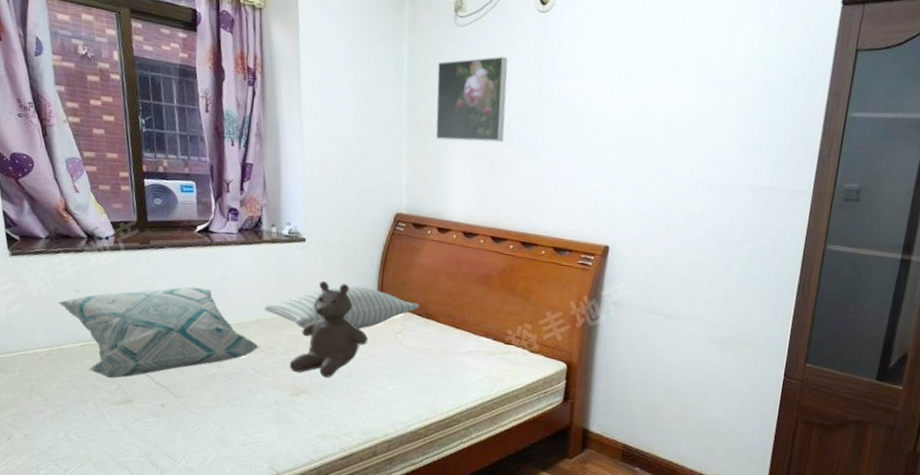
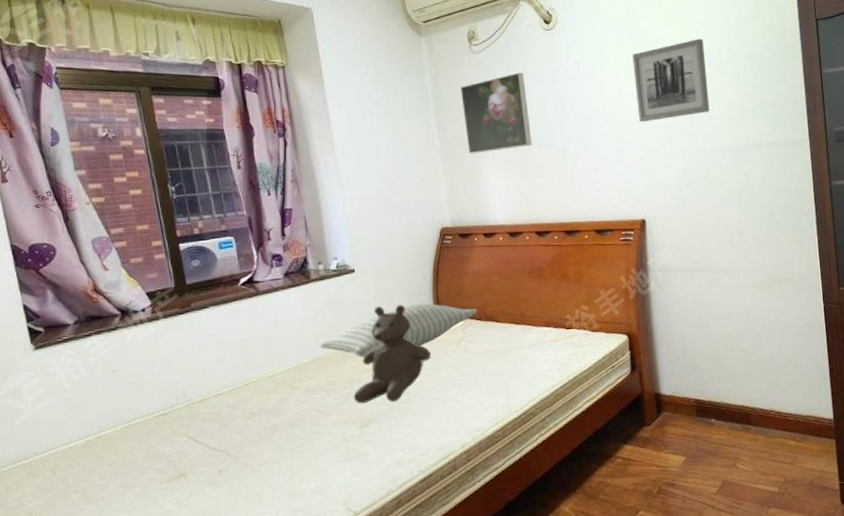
decorative pillow: present [57,287,260,379] -> none [92,339,320,456]
wall art: none [624,50,716,140] -> present [632,38,710,122]

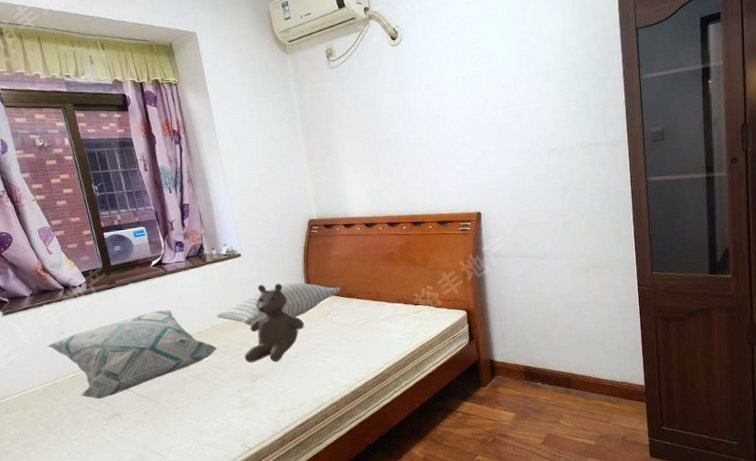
decorative pillow: none [92,339,320,456] -> present [47,309,218,400]
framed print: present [459,72,532,154] -> none [320,84,383,157]
wall art: present [632,38,710,122] -> none [468,49,538,126]

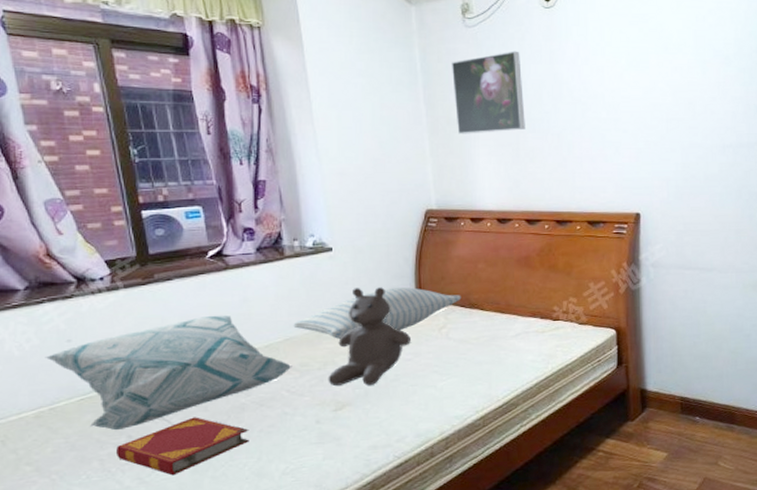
hardback book: none [99,388,191,433] -> present [117,417,249,476]
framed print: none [320,84,383,157] -> present [451,51,525,134]

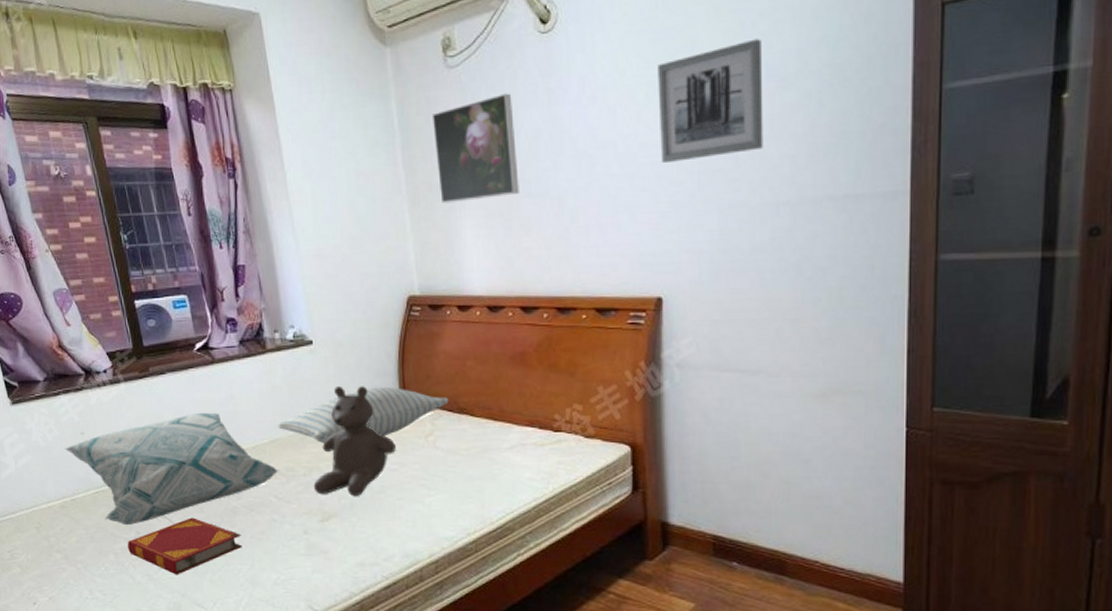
wall art: none [635,28,713,112] -> present [658,38,763,162]

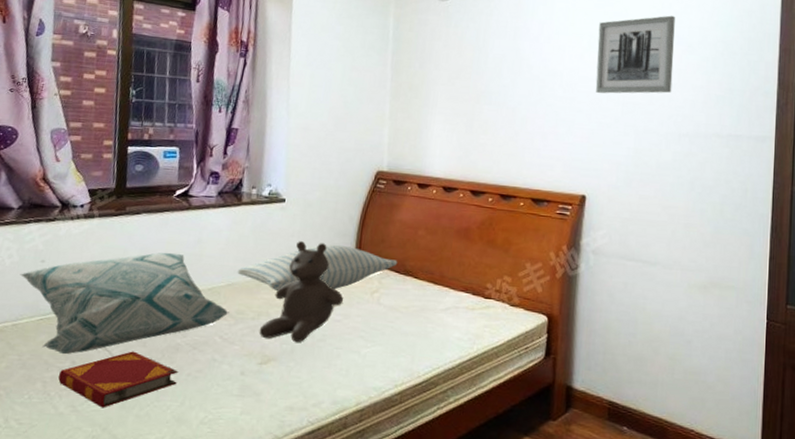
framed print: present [431,93,519,204] -> none [417,25,487,102]

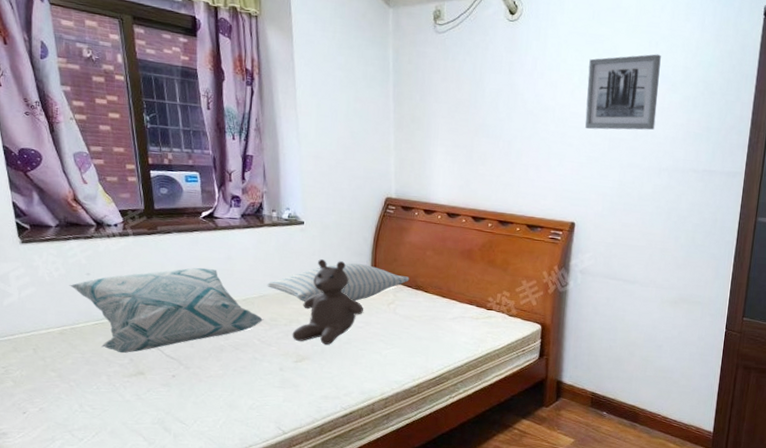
hardback book: present [58,351,178,408] -> none [121,351,225,397]

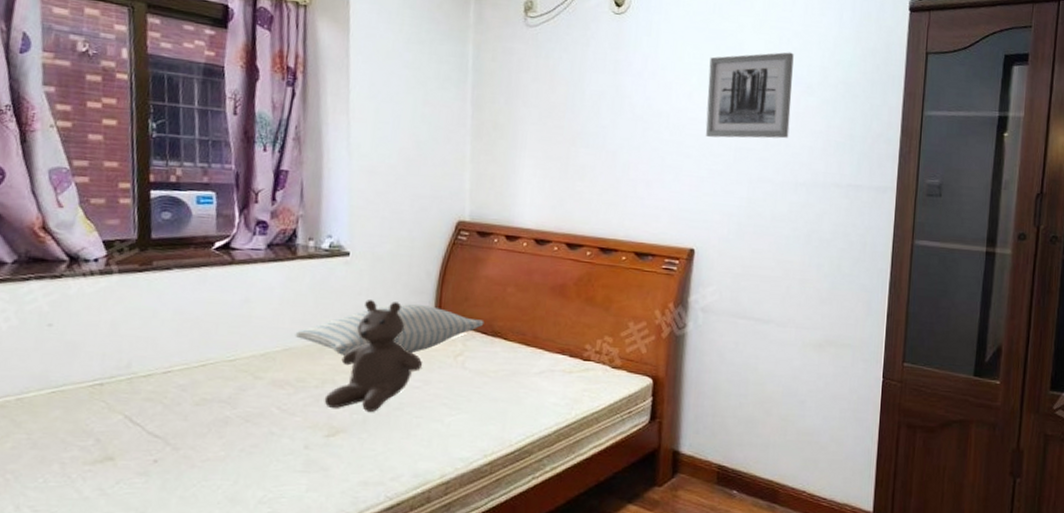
decorative pillow: present [69,267,264,354] -> none [21,313,288,432]

